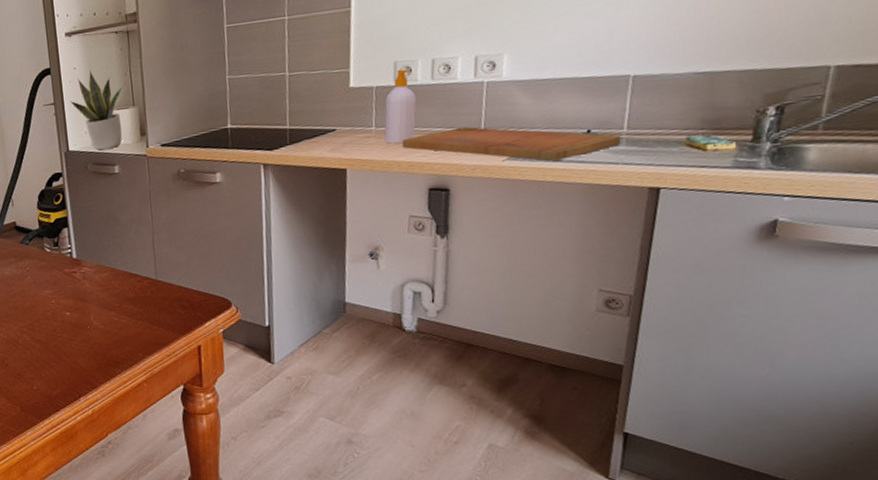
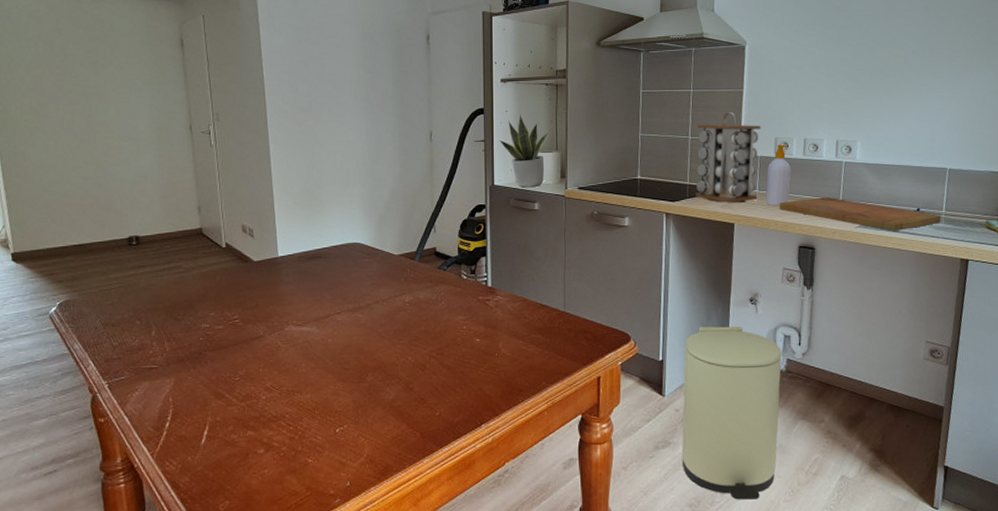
pedal bin: none [293,284,411,470] -> present [681,326,782,500]
spice rack: none [295,36,376,146] -> present [694,111,761,203]

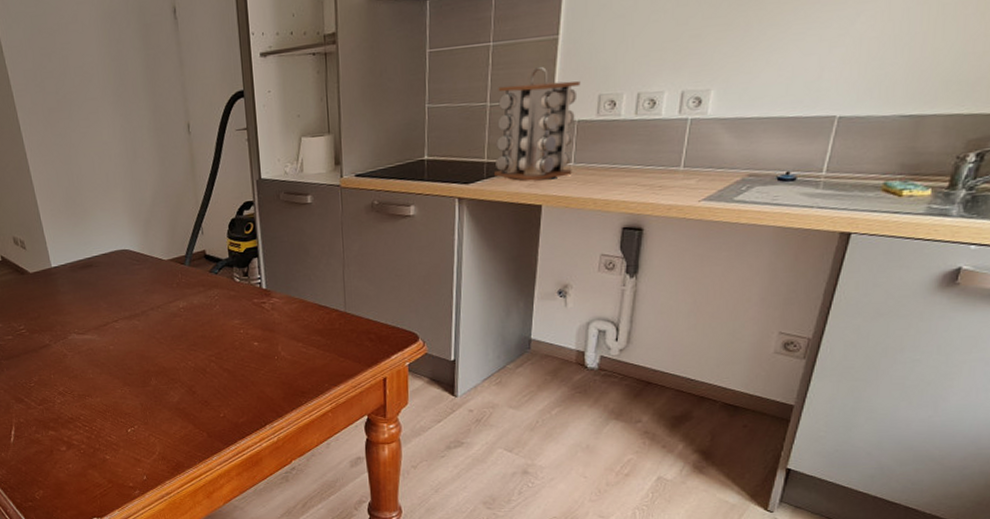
potted plant: present [500,114,551,188] -> none [264,93,322,179]
pedal bin: present [681,326,782,500] -> none [475,321,594,499]
soap bottle: present [765,144,791,206] -> none [583,102,617,181]
cutting board: present [779,197,941,231] -> none [599,165,820,203]

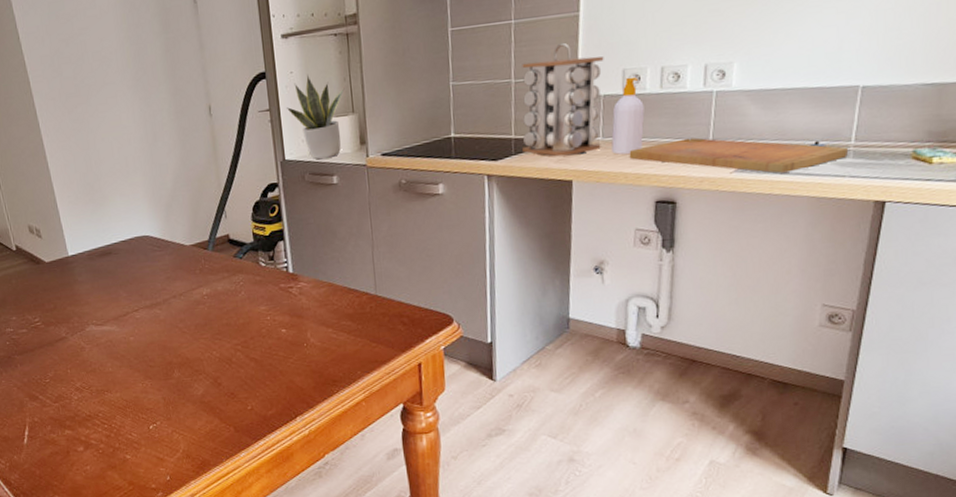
potted plant: none [264,93,322,179] -> present [287,74,345,160]
soap bottle: none [583,102,617,181] -> present [611,77,645,155]
cutting board: none [599,165,820,203] -> present [629,137,849,174]

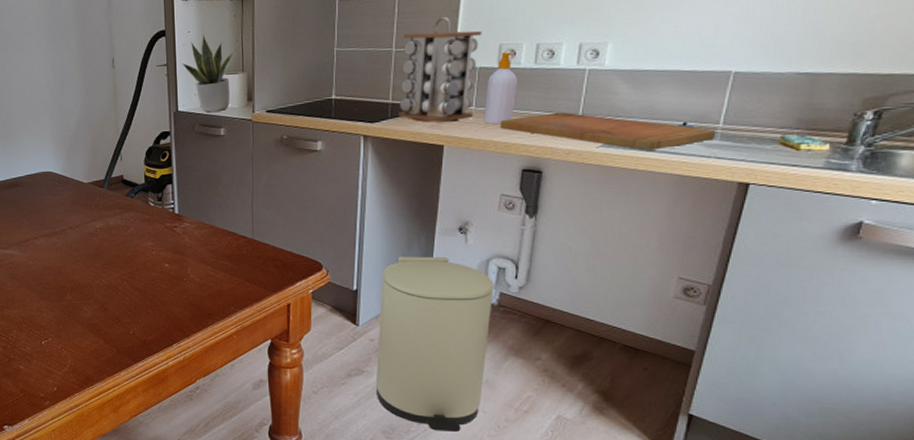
pedal bin: none [516,299,636,488] -> present [375,256,494,432]

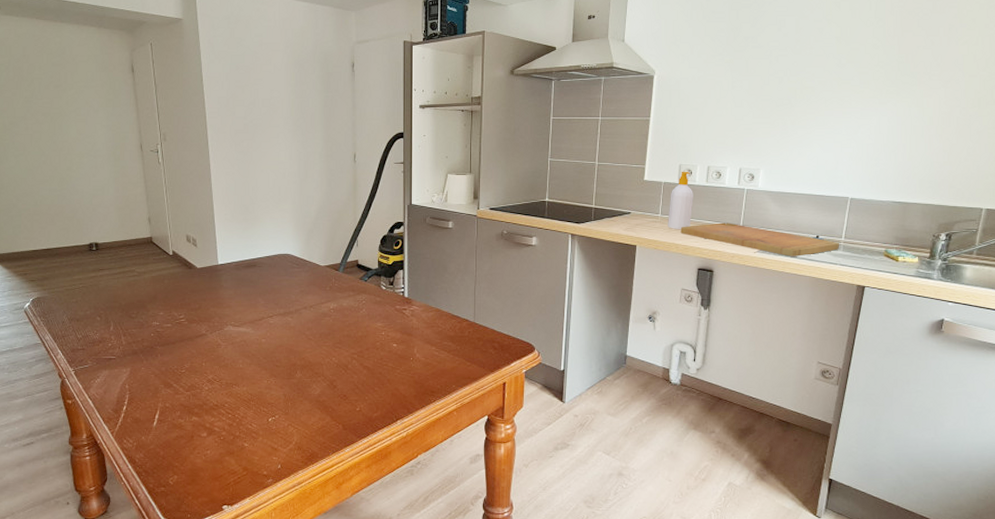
potted plant: present [183,34,237,113] -> none [418,138,466,207]
pedal bin: present [375,256,494,432] -> none [578,341,677,499]
spice rack: present [397,16,482,123] -> none [599,139,666,226]

